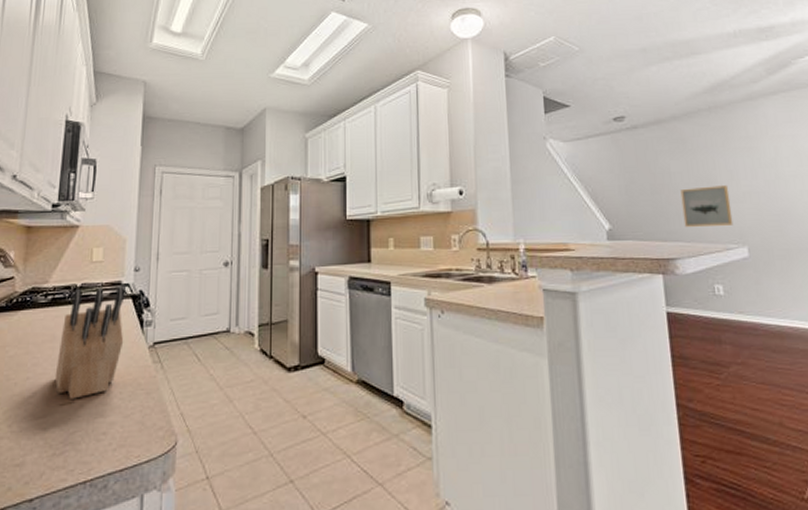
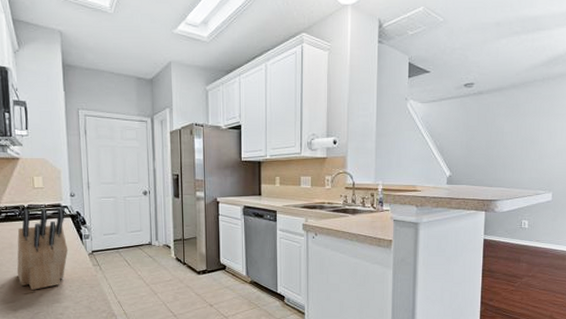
wall art: present [680,185,734,227] -> none [507,144,547,176]

